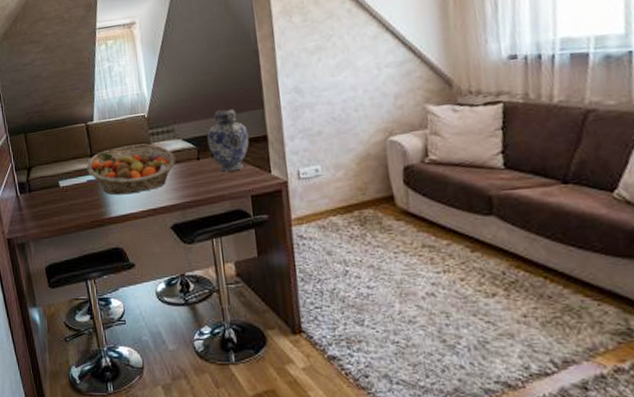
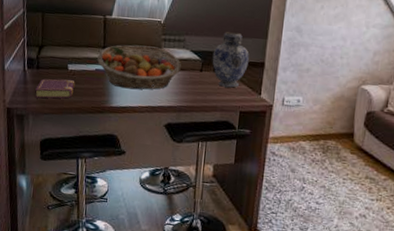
book: none [31,196,70,223] -> present [35,78,75,99]

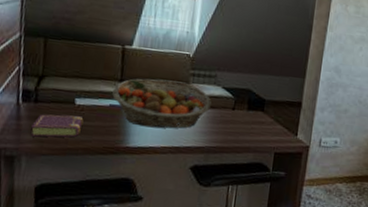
vase: present [212,31,249,88] -> none [246,68,286,128]

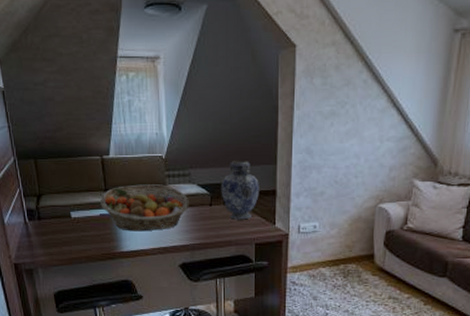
book: present [31,114,84,138] -> none [40,227,81,250]
vase: none [246,68,286,128] -> present [221,160,259,220]

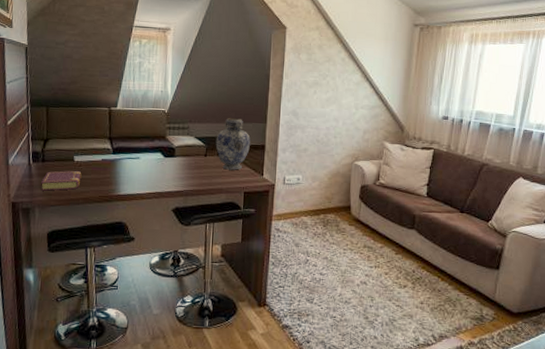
book: none [40,227,81,250] -> present [41,170,82,191]
fruit basket: present [100,184,189,232] -> none [103,134,186,177]

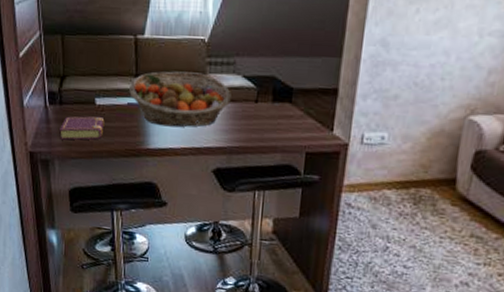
fruit basket: none [103,134,186,177] -> present [129,71,231,127]
vase: present [215,117,250,170] -> none [270,49,318,123]

